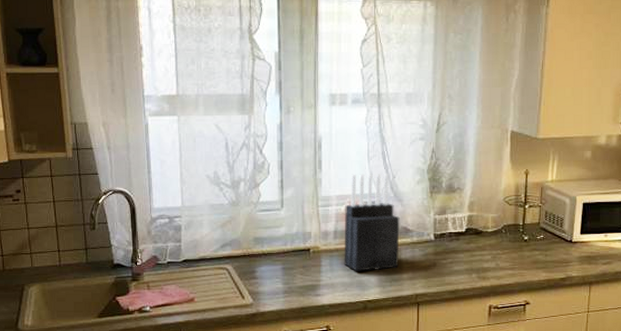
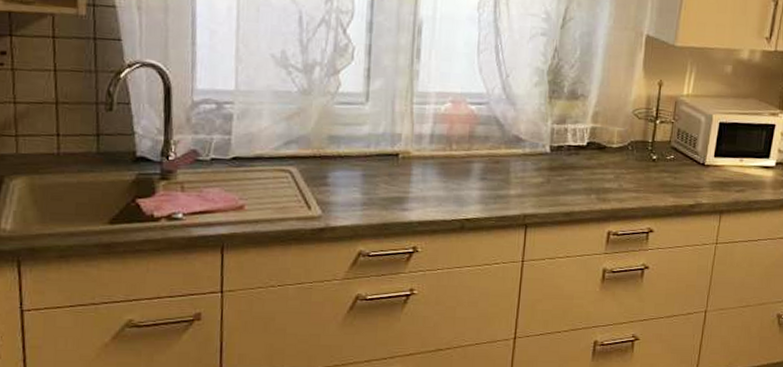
knife block: present [344,174,400,271] -> none [440,68,511,184]

